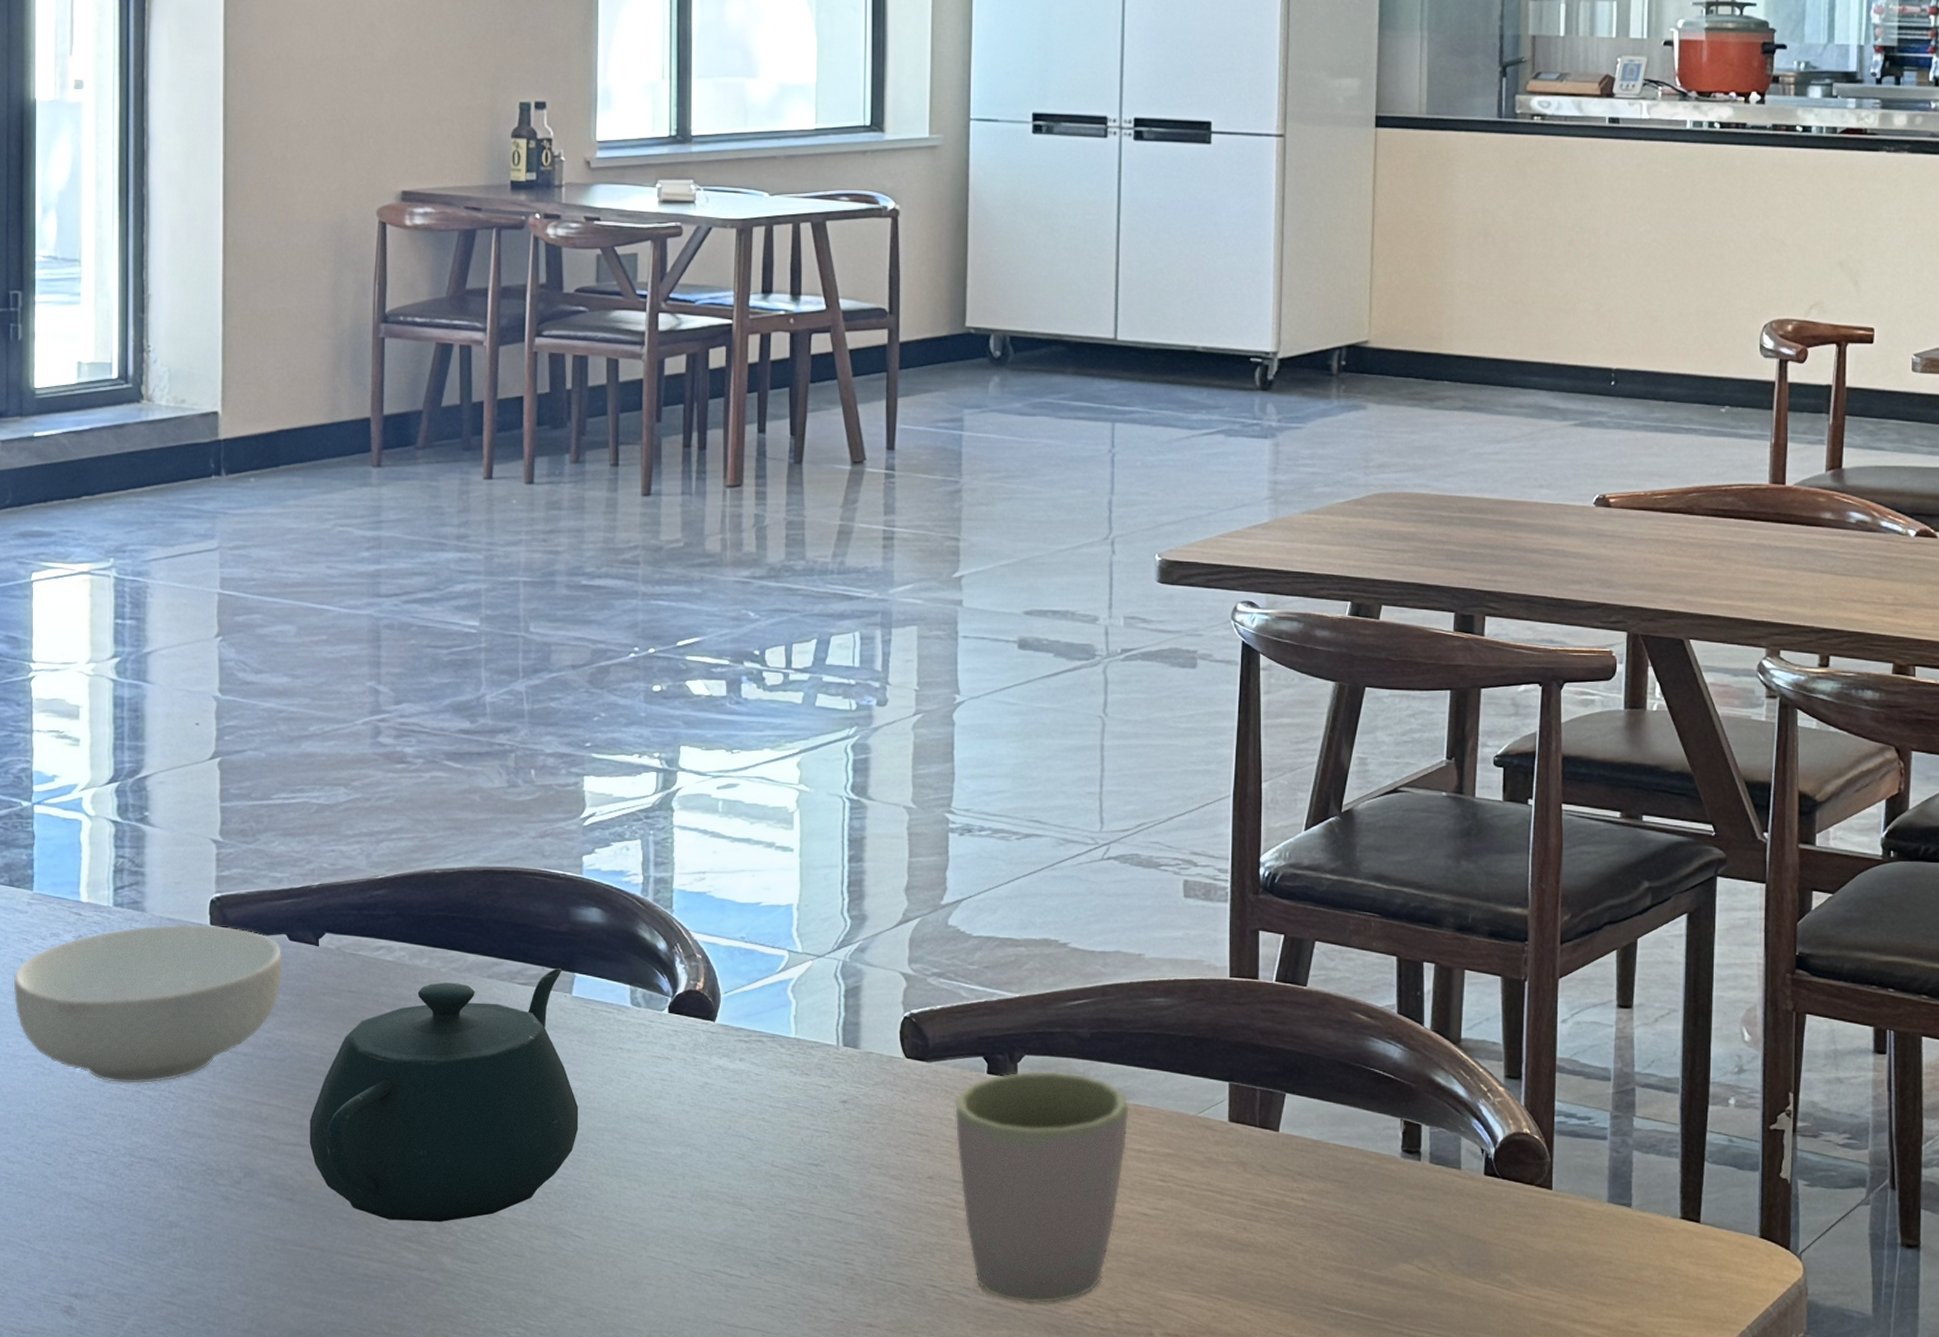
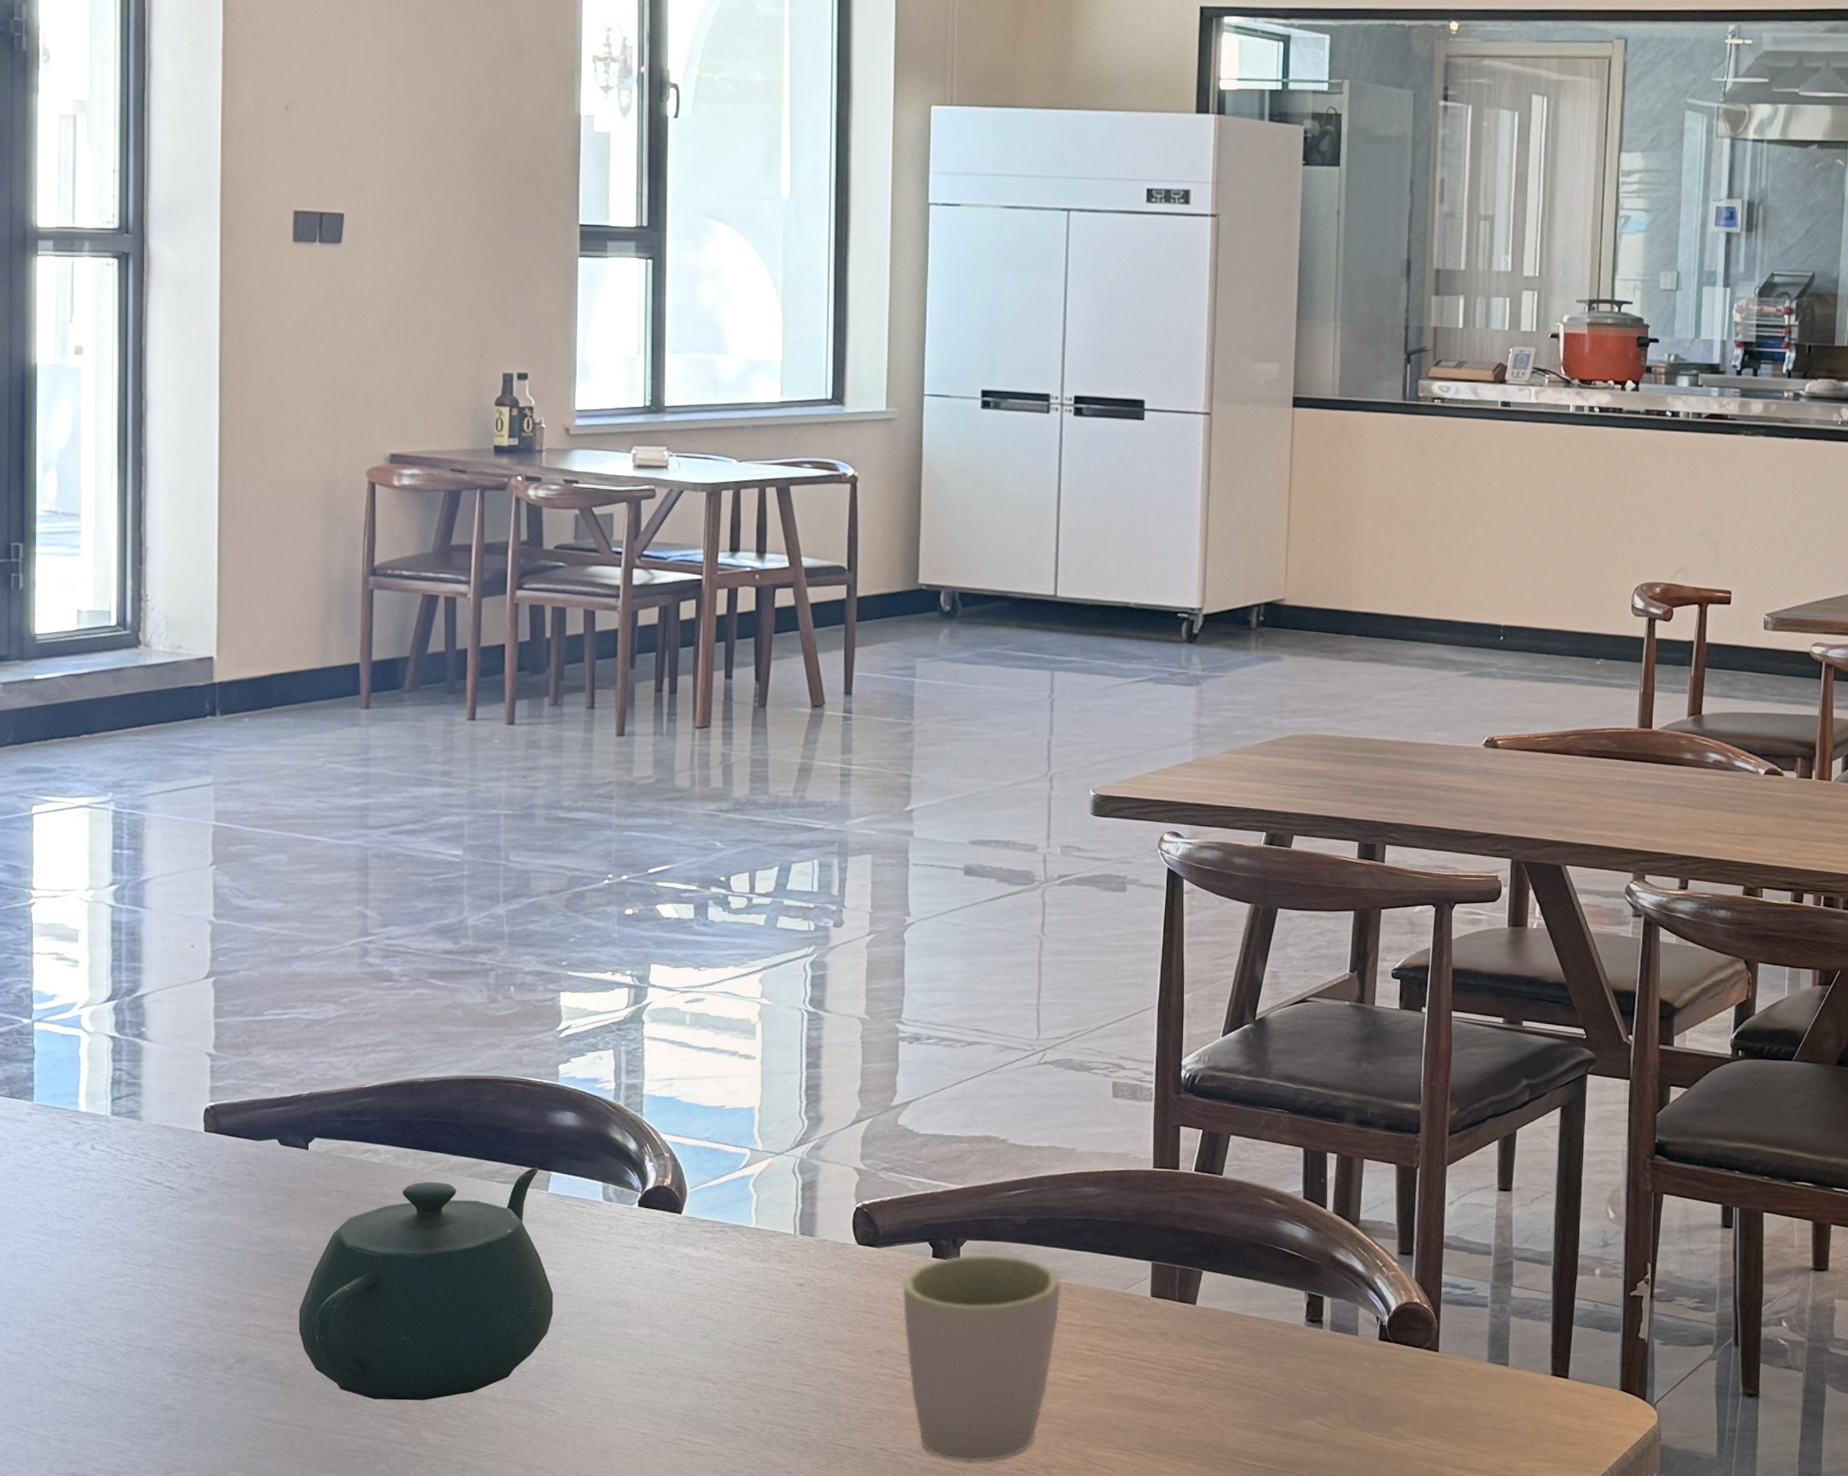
cereal bowl: present [13,924,283,1085] -> none [14,1131,274,1280]

